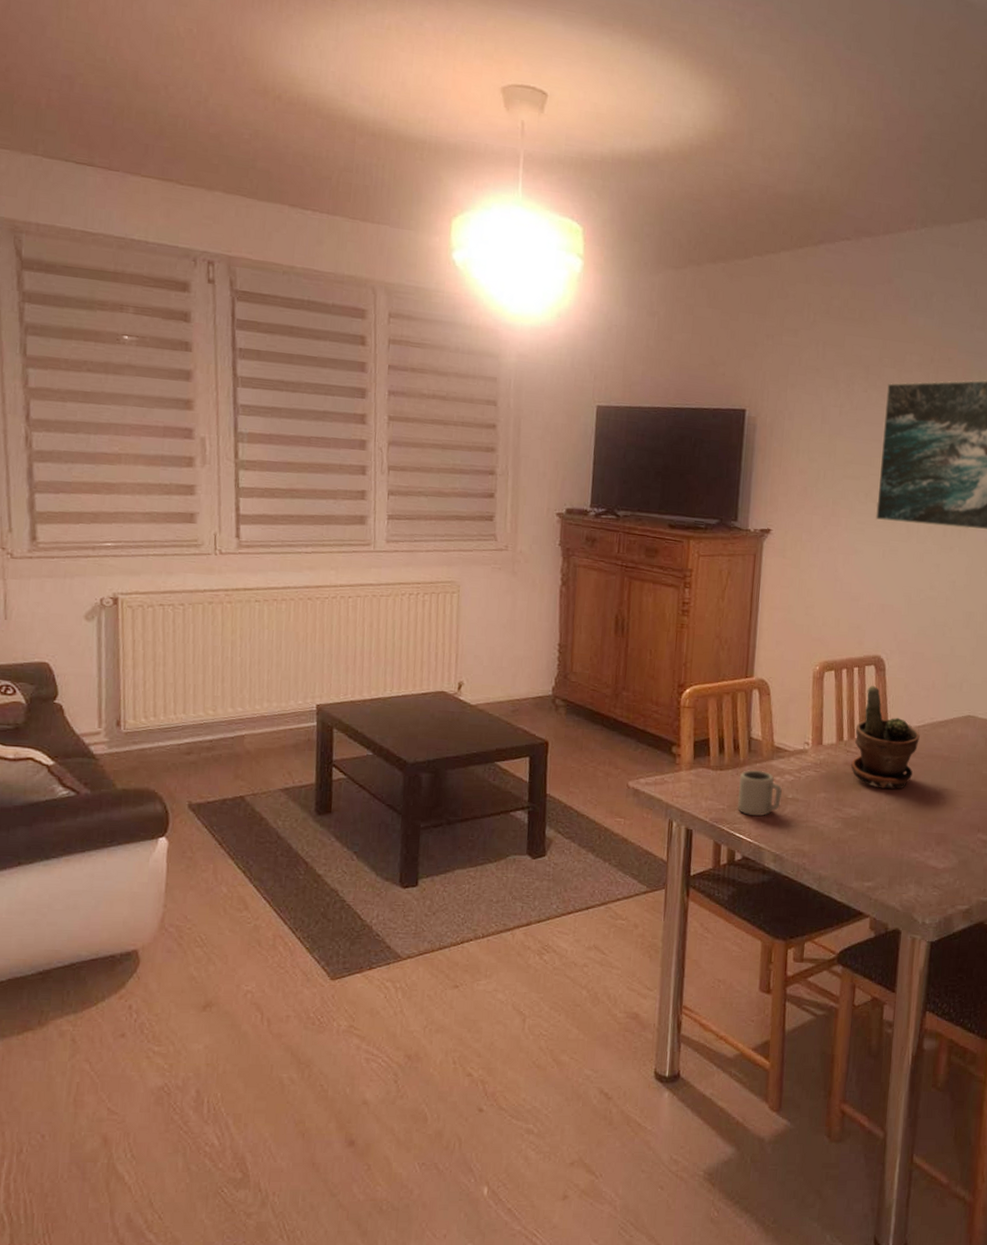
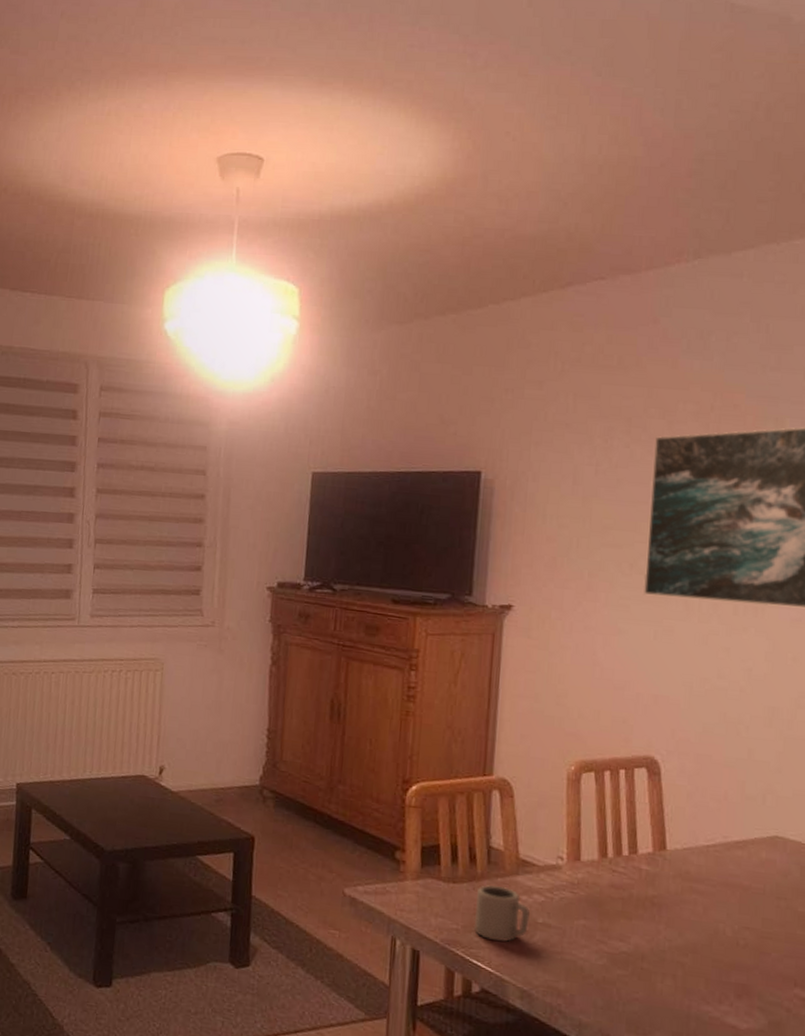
potted plant: present [850,686,920,790] -> none [617,792,709,923]

